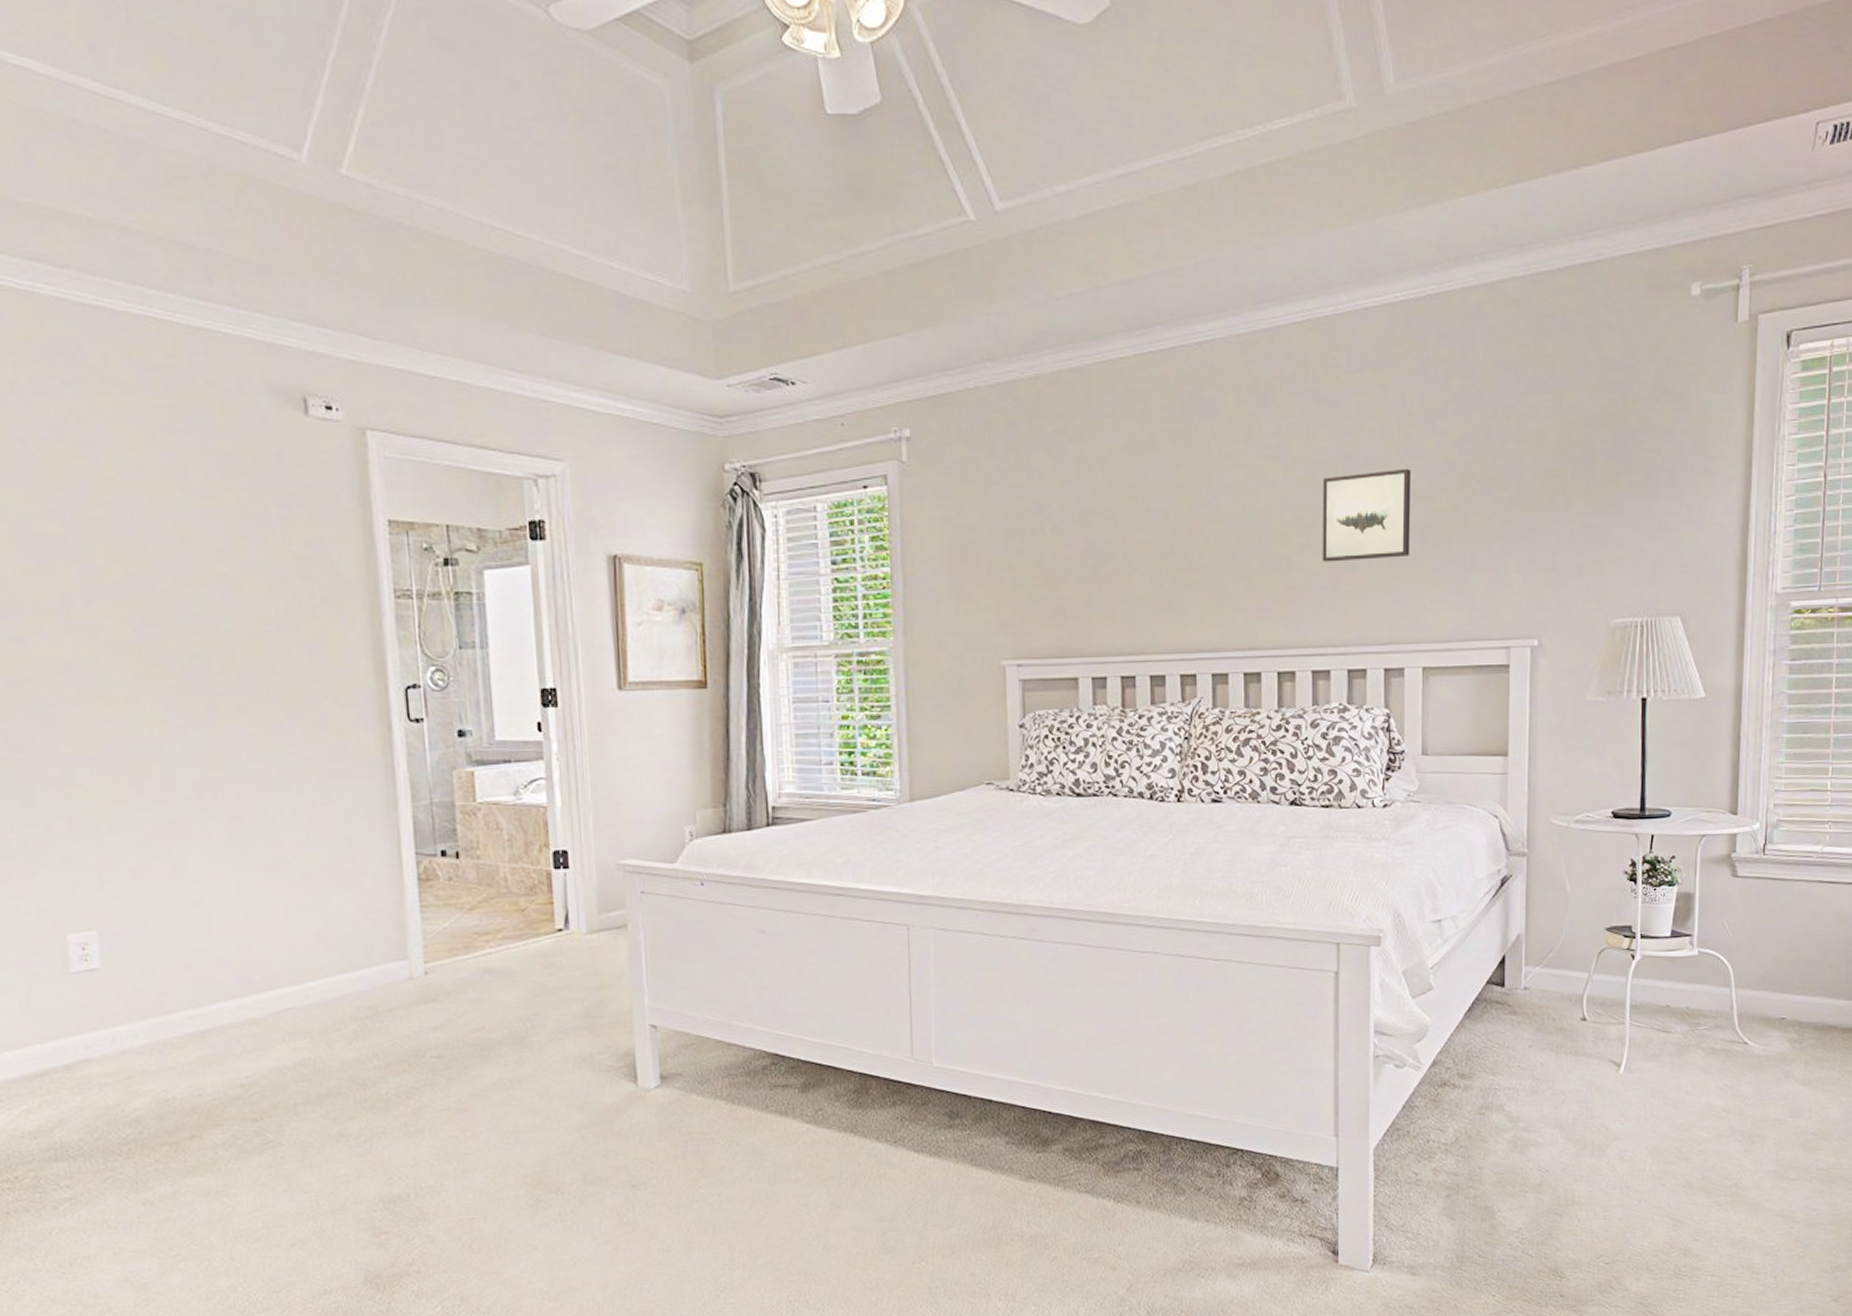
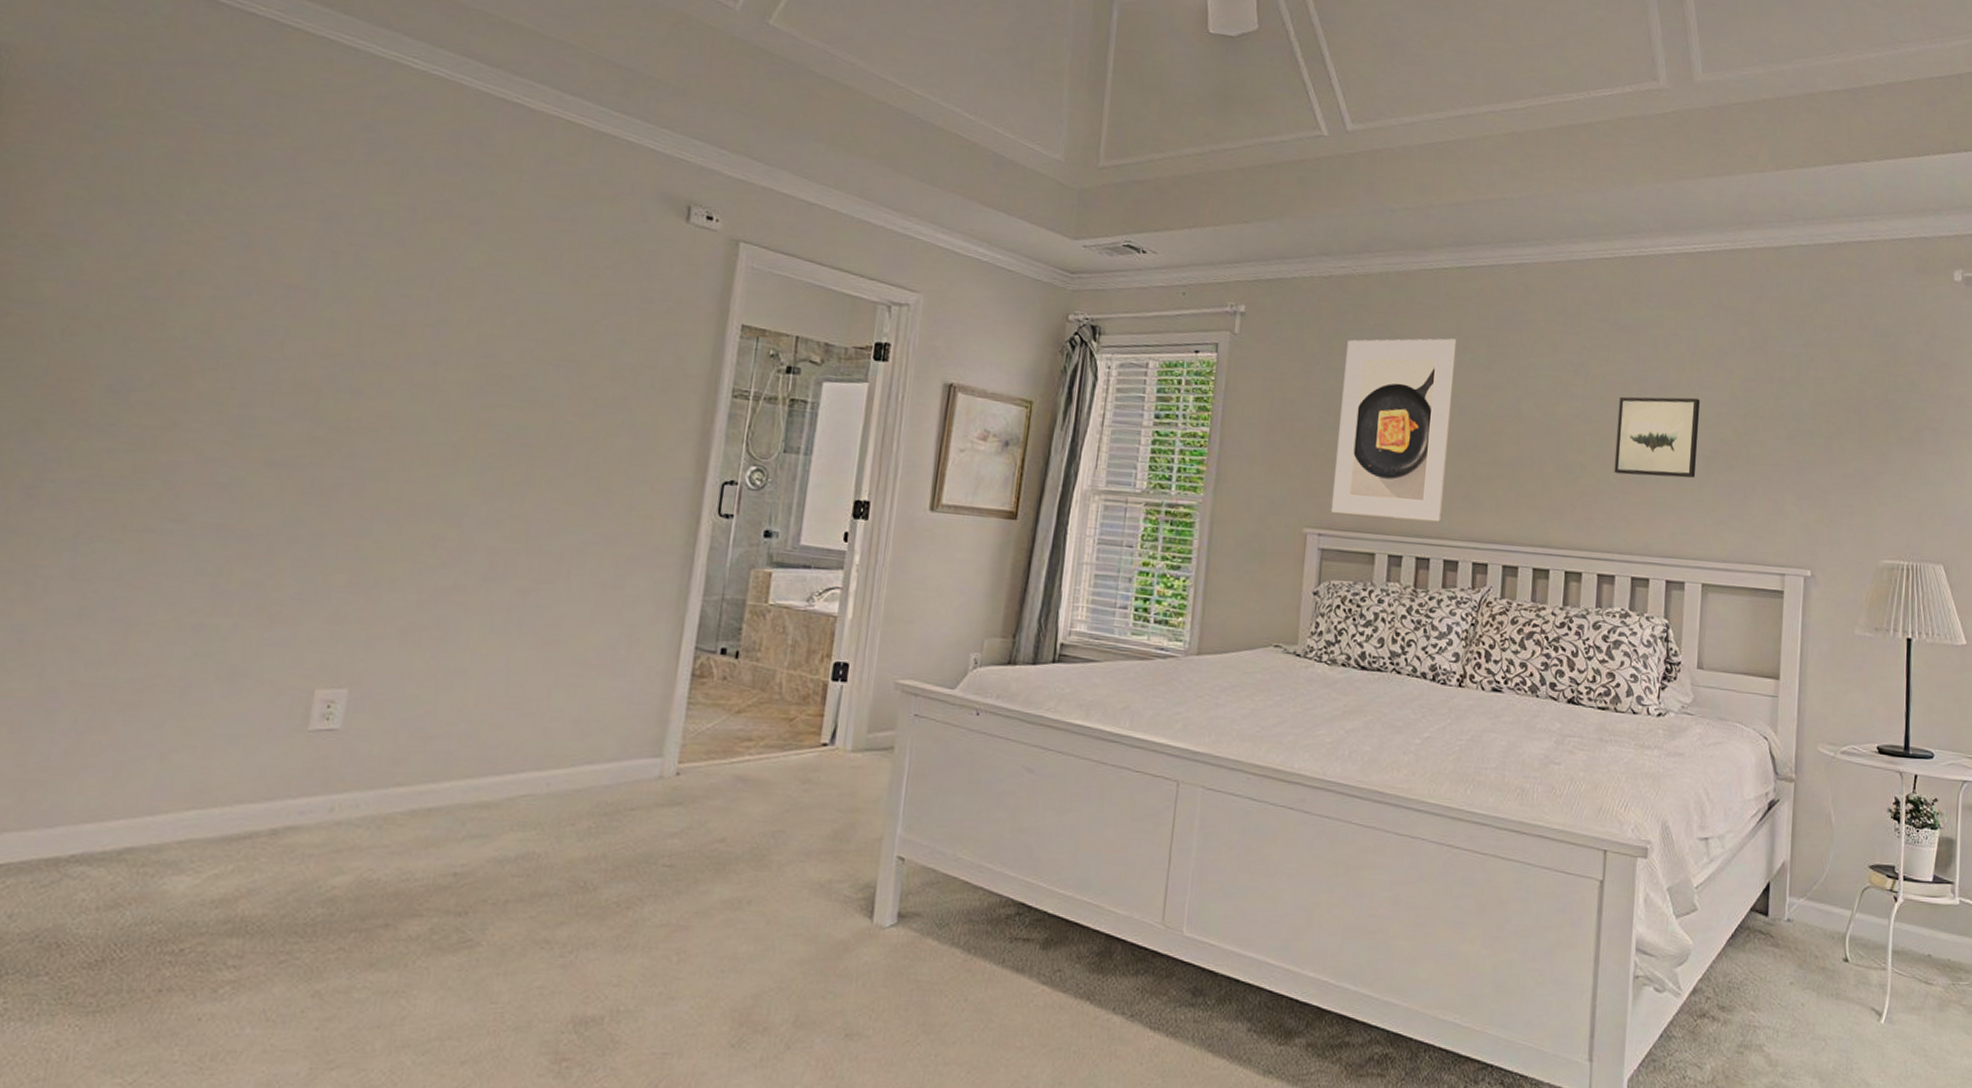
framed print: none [1024,437,1144,642] -> present [1332,338,1457,523]

